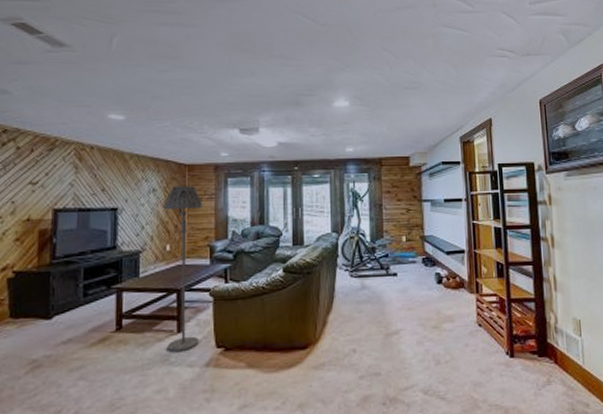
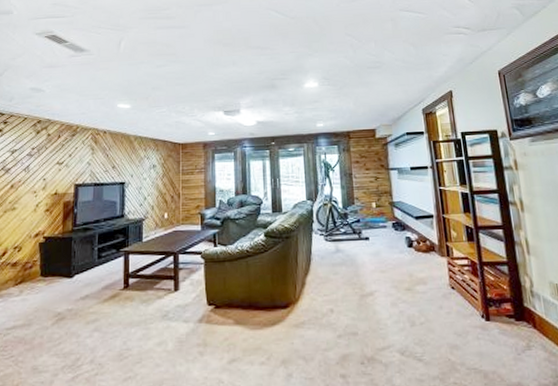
floor lamp: present [163,186,203,351] -> none [161,162,194,308]

